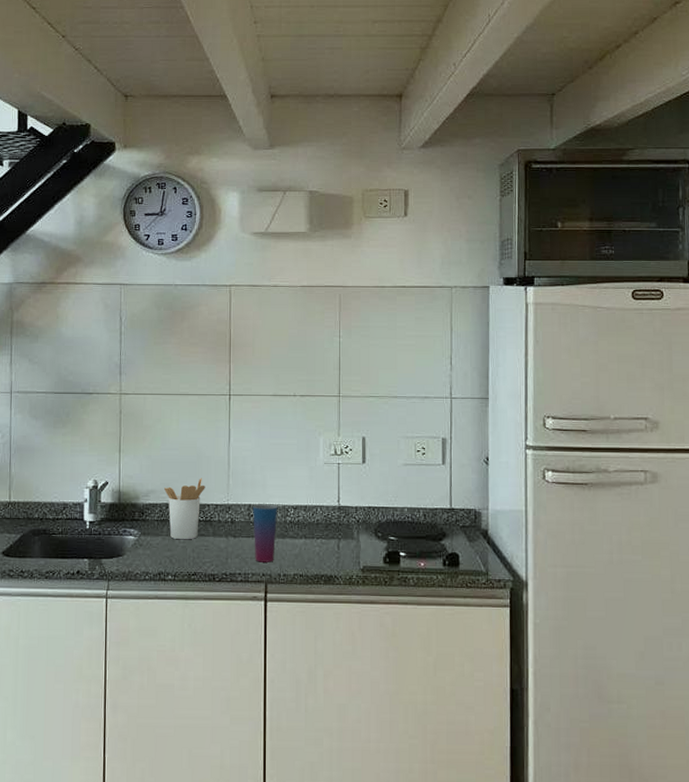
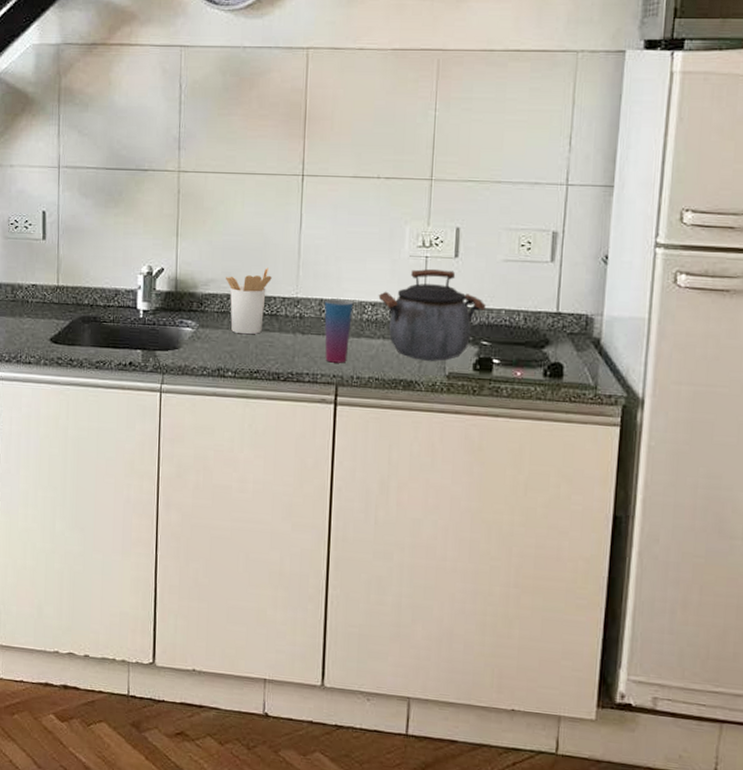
kettle: none [299,474,391,557] -> present [378,268,486,362]

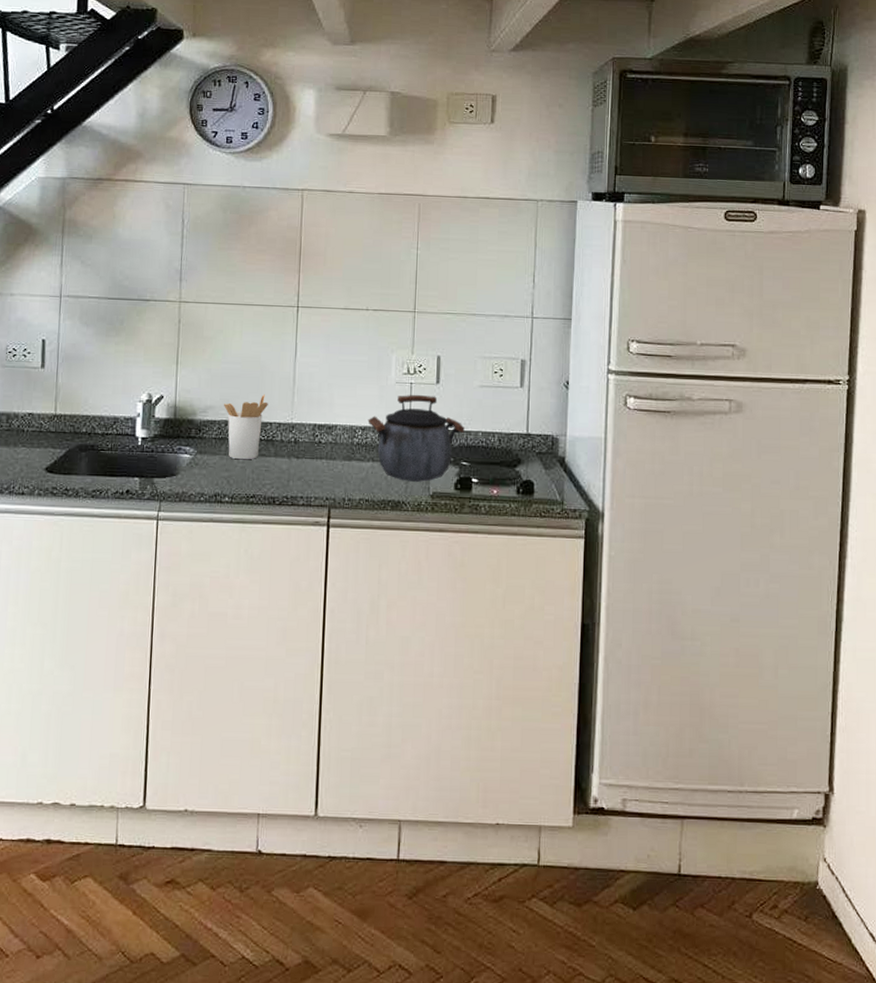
cup: present [324,298,354,363] -> none [318,423,345,486]

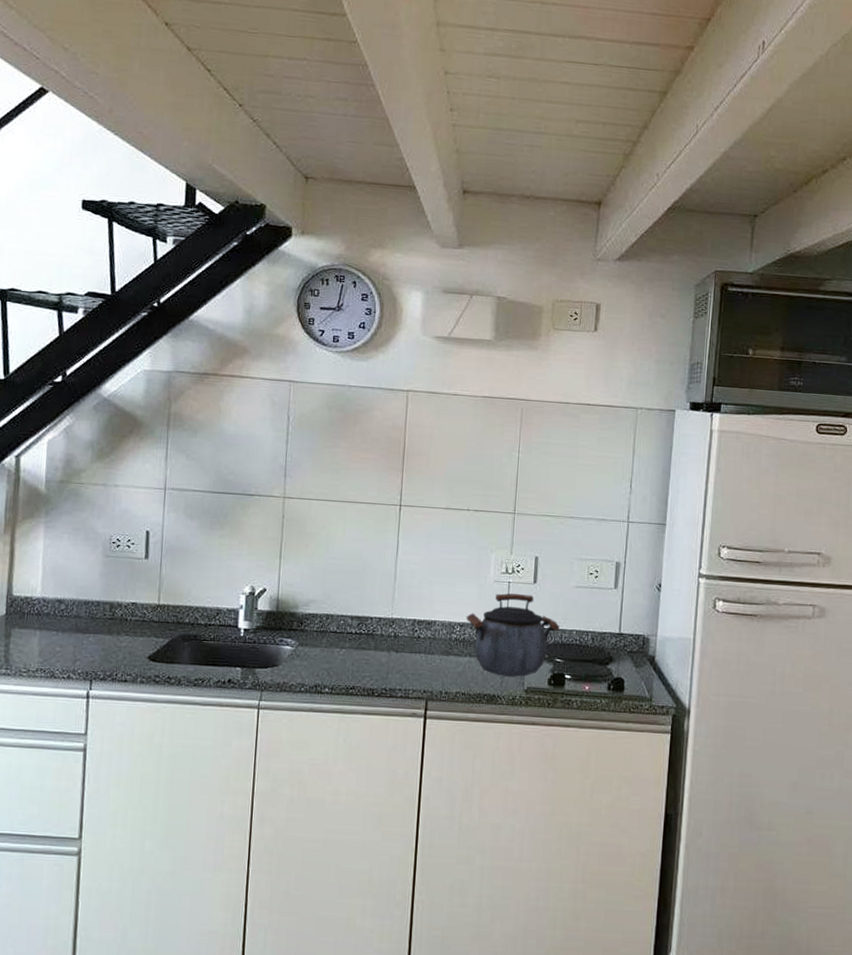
utensil holder: present [224,394,268,460] -> none [326,589,369,653]

